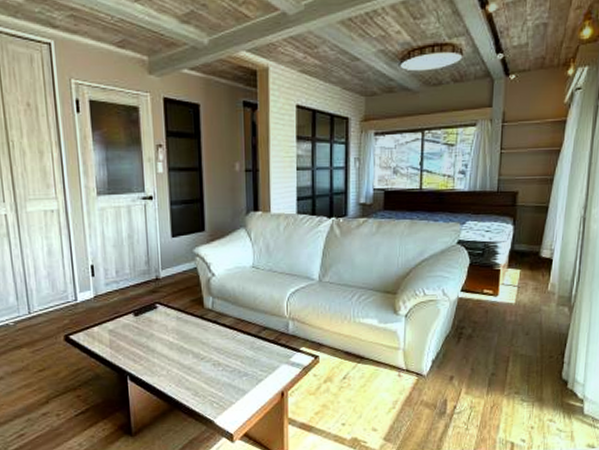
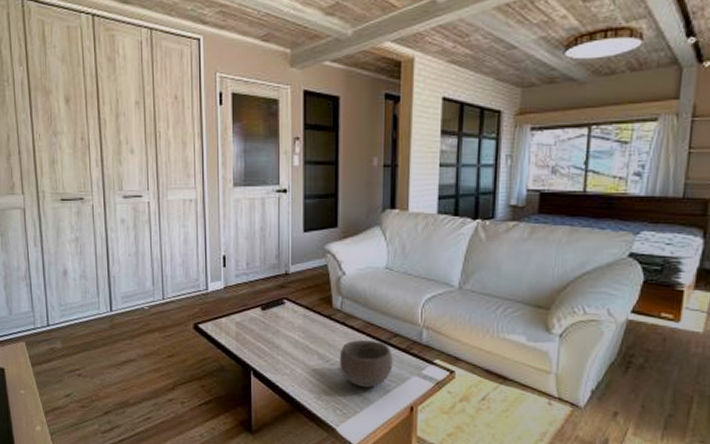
bowl: none [213,335,263,380] -> present [339,340,393,388]

